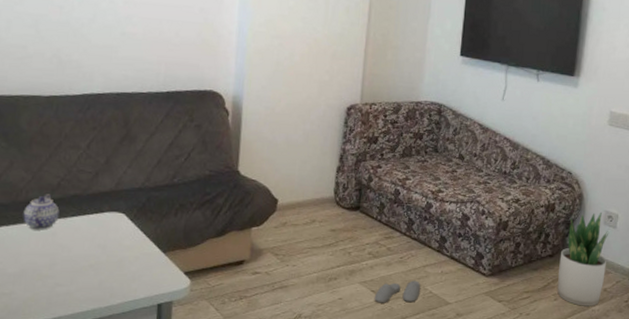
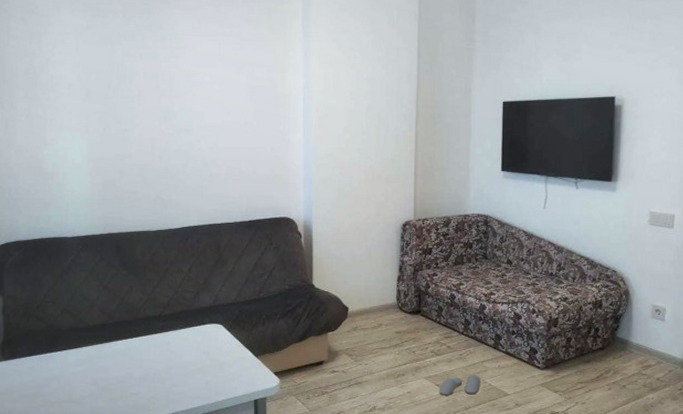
teapot: present [23,194,60,230] -> none [143,311,171,341]
planter: present [557,213,609,307] -> none [611,307,658,395]

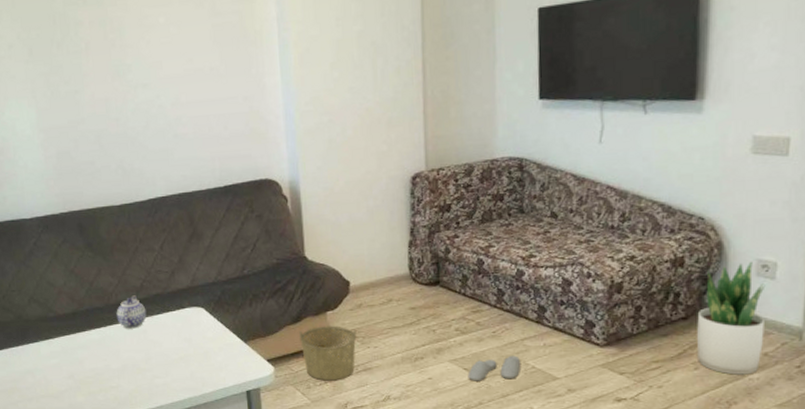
teapot: none [143,311,171,341] -> present [116,295,147,329]
basket: none [304,344,351,393] -> present [299,326,357,381]
planter: none [611,307,658,395] -> present [697,262,766,375]

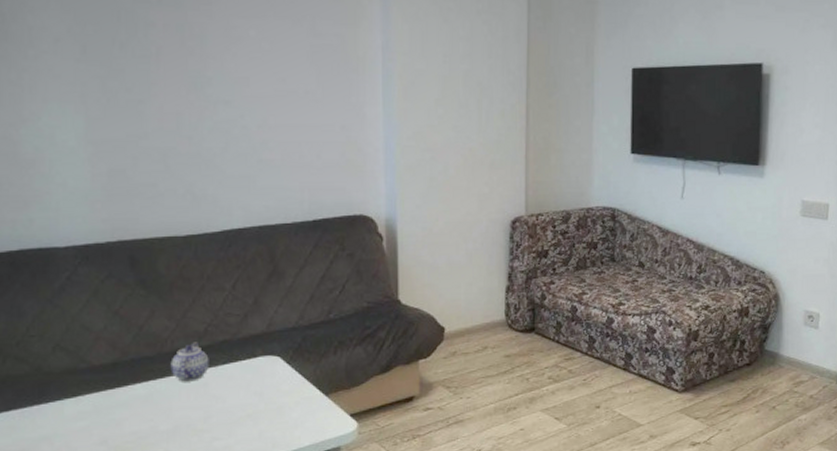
basket: present [299,326,357,381] -> none [388,375,449,436]
slippers: present [467,355,520,381] -> none [558,403,608,431]
planter: present [697,262,766,375] -> none [758,313,811,417]

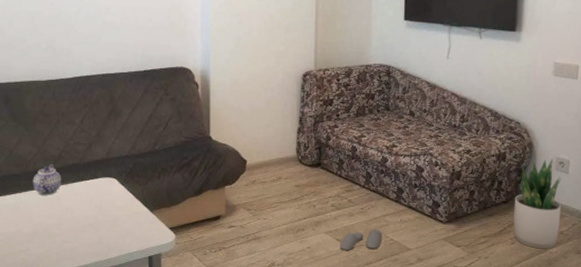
slippers: none [558,403,608,431] -> present [339,229,381,251]
planter: none [758,313,811,417] -> present [514,159,562,249]

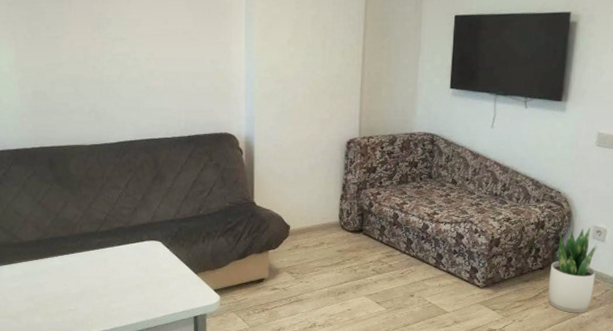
teapot: present [32,164,62,196] -> none [79,227,108,258]
slippers: present [339,229,381,251] -> none [379,293,420,313]

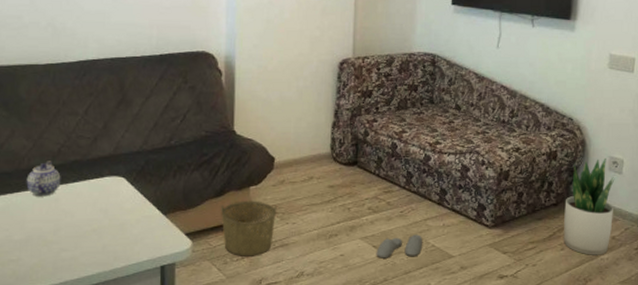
teapot: none [79,227,108,258] -> present [26,161,61,197]
basket: none [244,262,292,309] -> present [221,201,277,256]
slippers: none [379,293,420,313] -> present [376,234,422,259]

